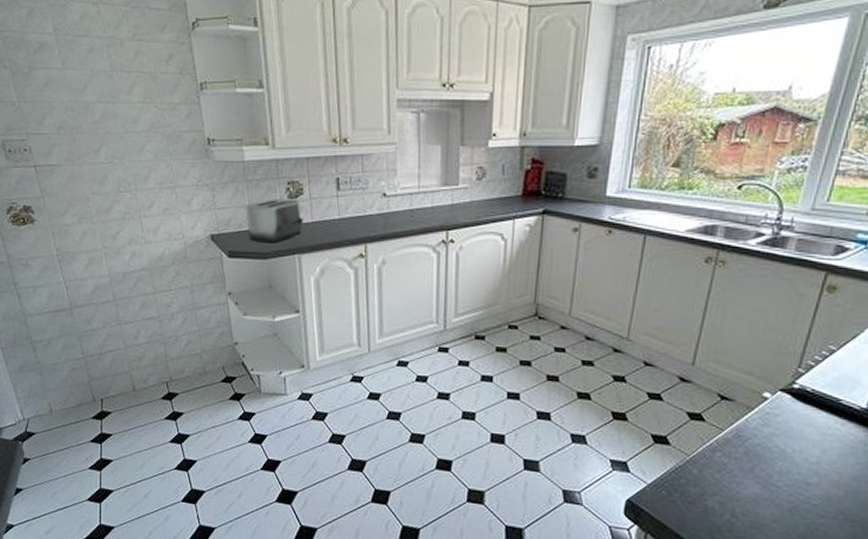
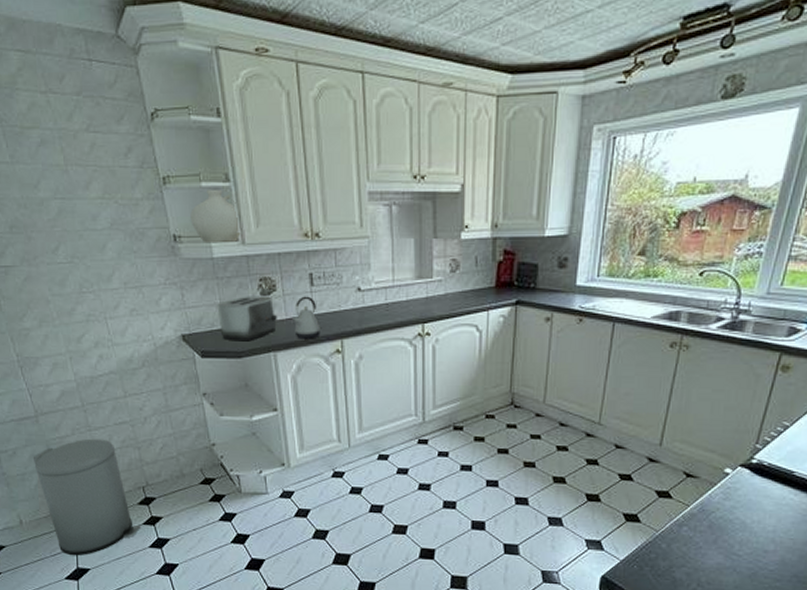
pedal bin: none [65,332,162,447] -> present [32,438,140,555]
ceramic jug: none [224,95,273,147] -> present [190,189,242,244]
kettle: none [318,200,345,243] -> present [293,296,320,339]

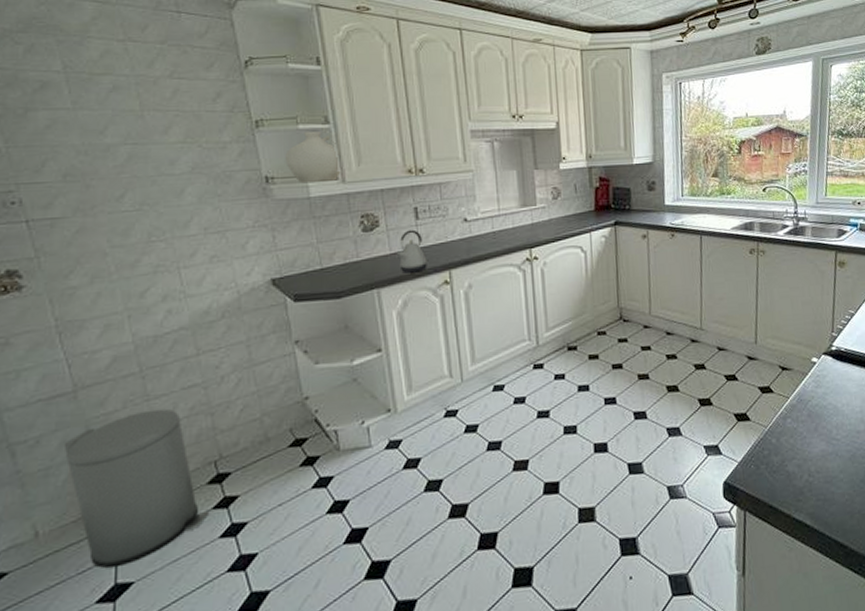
toaster: present [217,296,278,342] -> none [313,232,382,281]

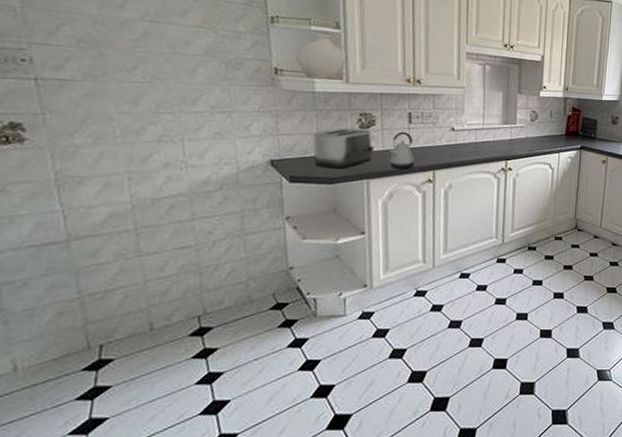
pedal bin: present [63,408,208,568] -> none [51,265,187,403]
toaster: none [313,232,382,281] -> present [312,128,375,169]

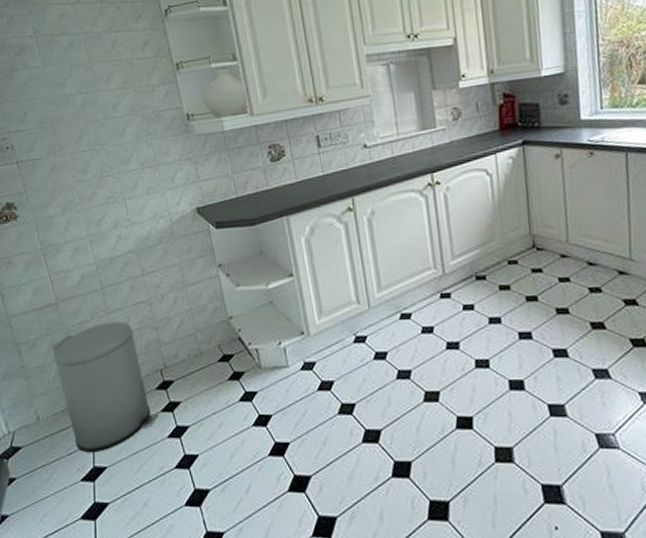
pedal bin: none [51,265,187,403] -> present [52,321,158,452]
toaster: present [312,128,375,169] -> none [229,162,289,209]
kettle: present [389,131,415,169] -> none [303,157,331,201]

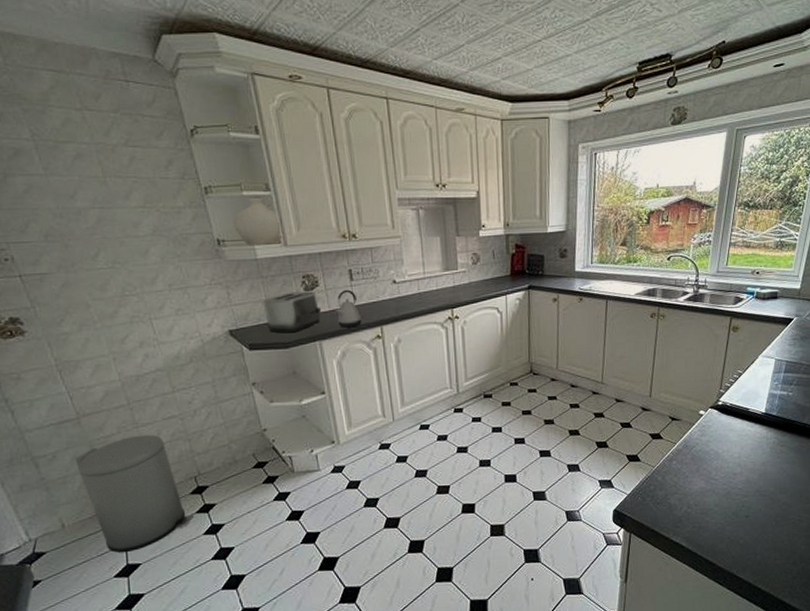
toaster: none [229,162,289,209] -> present [262,291,322,334]
kettle: none [303,157,331,201] -> present [335,289,362,328]

